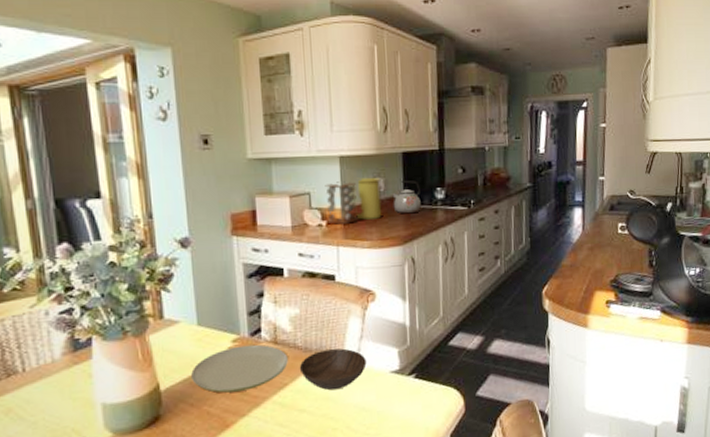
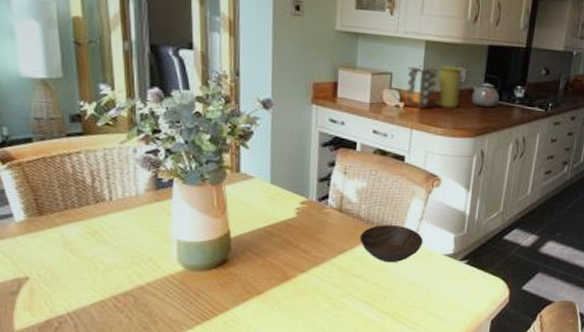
plate: present [191,344,288,393] -> none [260,208,350,250]

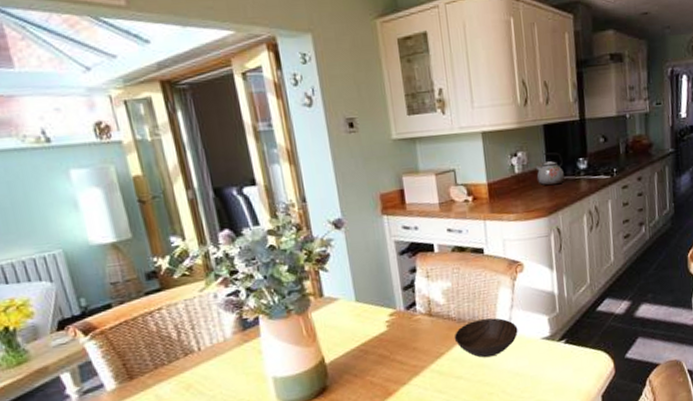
spice rack: present [404,66,438,109] -> none [469,156,503,200]
canister: present [433,64,462,108] -> none [500,150,526,194]

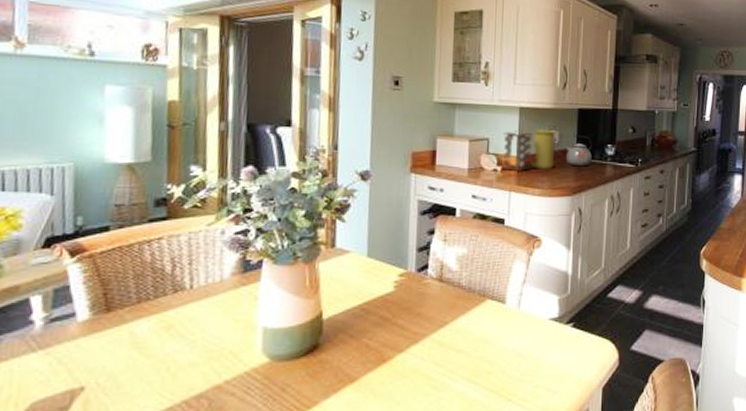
bowl: present [454,318,518,358] -> none [461,291,527,333]
spice rack: none [469,156,503,200] -> present [502,130,532,171]
canister: none [500,150,526,194] -> present [530,128,555,169]

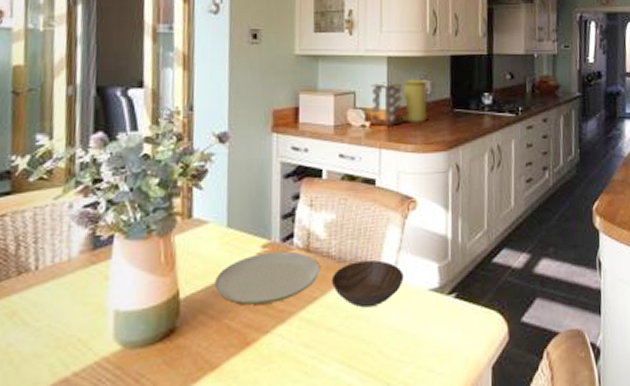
plate: none [355,280,451,327] -> present [215,251,320,305]
bowl: none [461,291,527,333] -> present [331,260,404,308]
kettle: present [565,134,593,167] -> none [439,83,469,118]

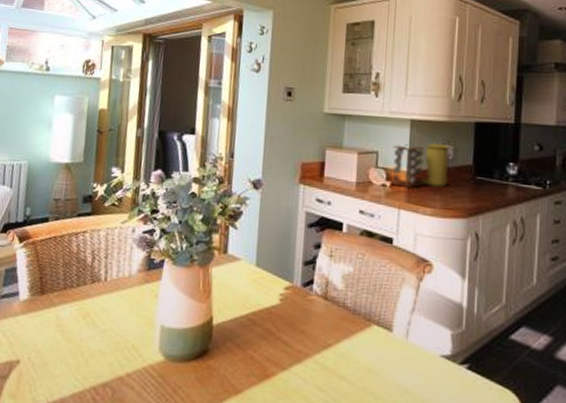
plate: present [215,251,320,305] -> none [242,294,336,343]
bowl: present [331,260,404,308] -> none [345,316,416,363]

